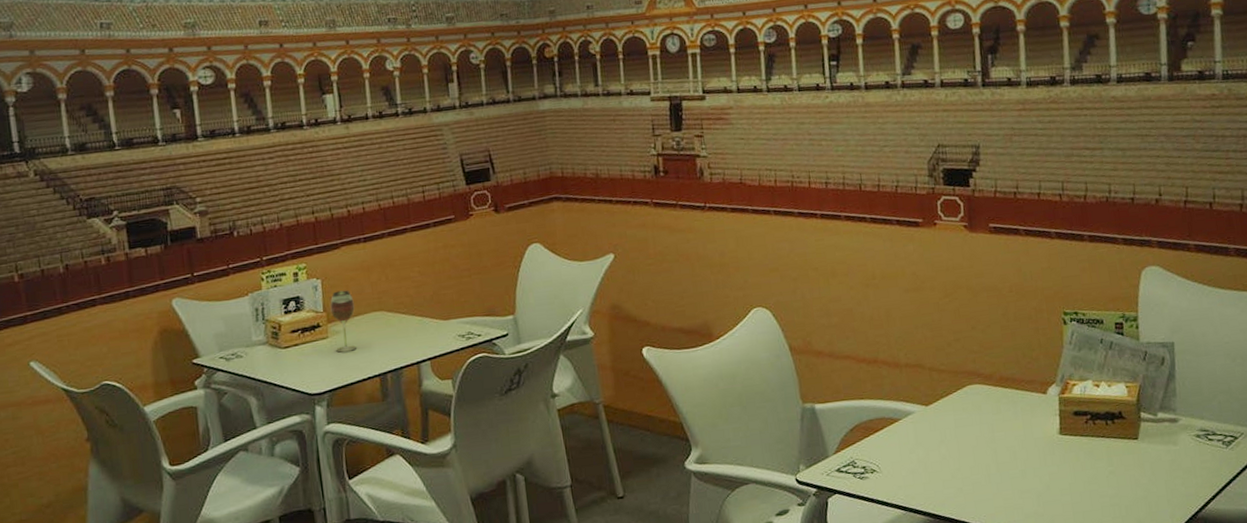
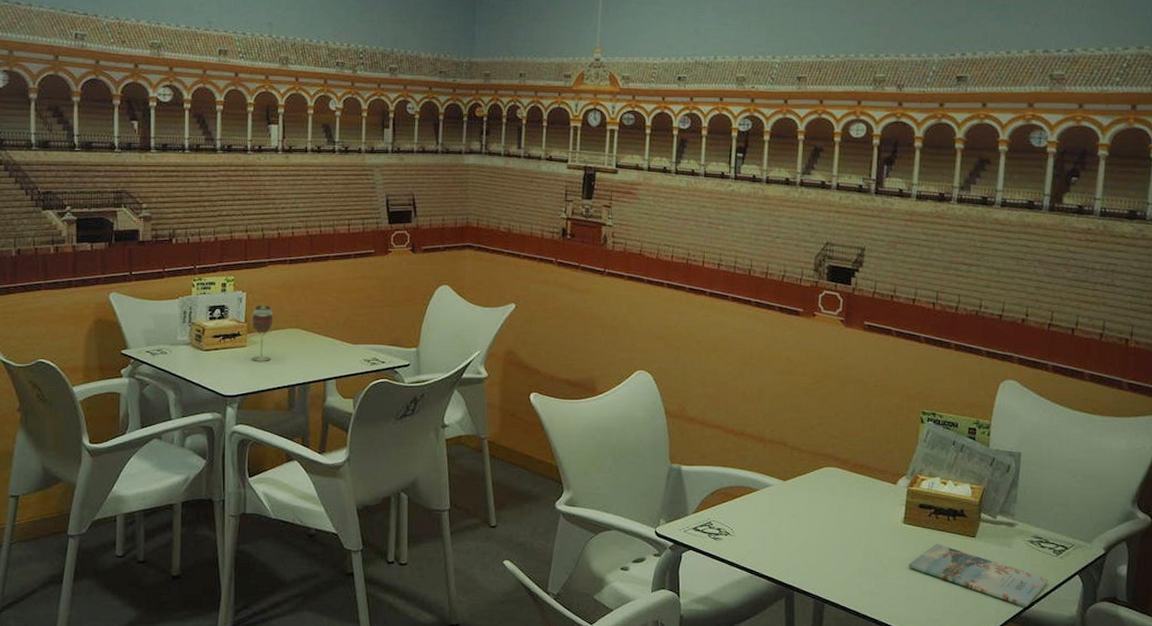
magazine: none [1070,451,1222,507] -> present [908,544,1049,607]

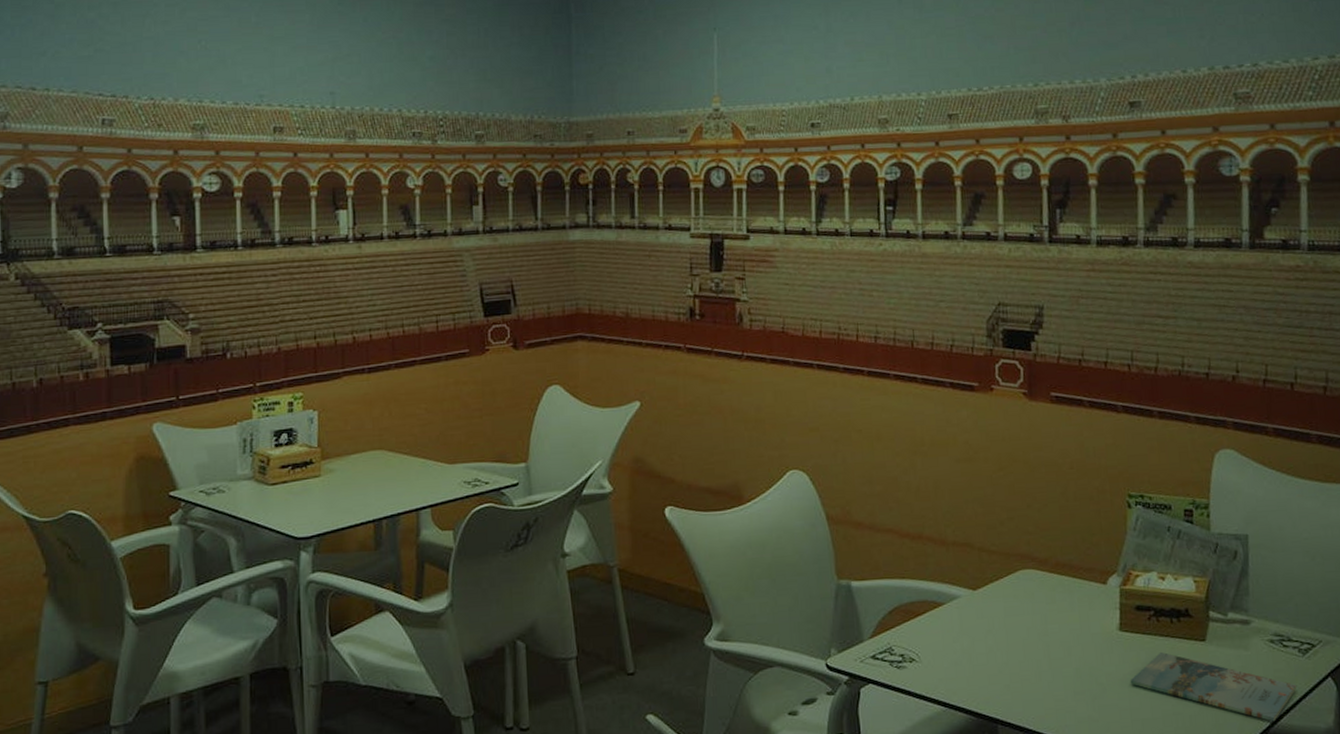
wineglass: present [251,305,273,361] -> none [325,424,352,493]

